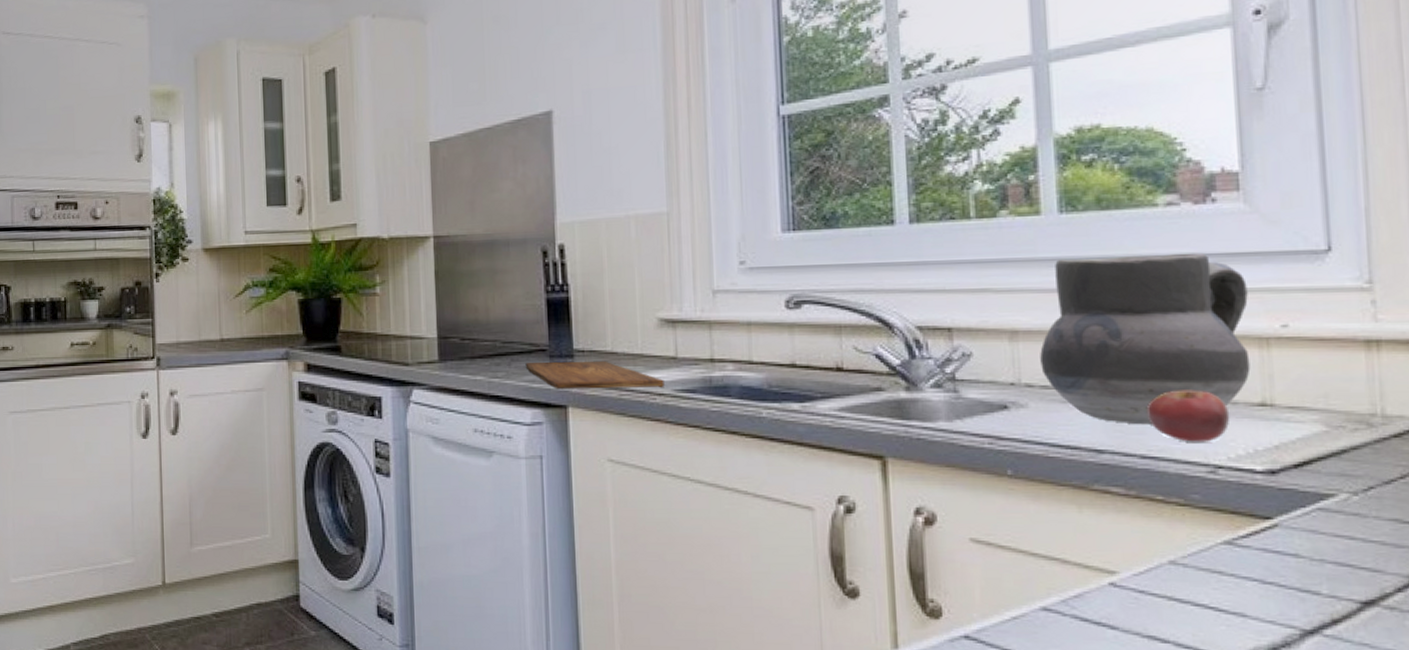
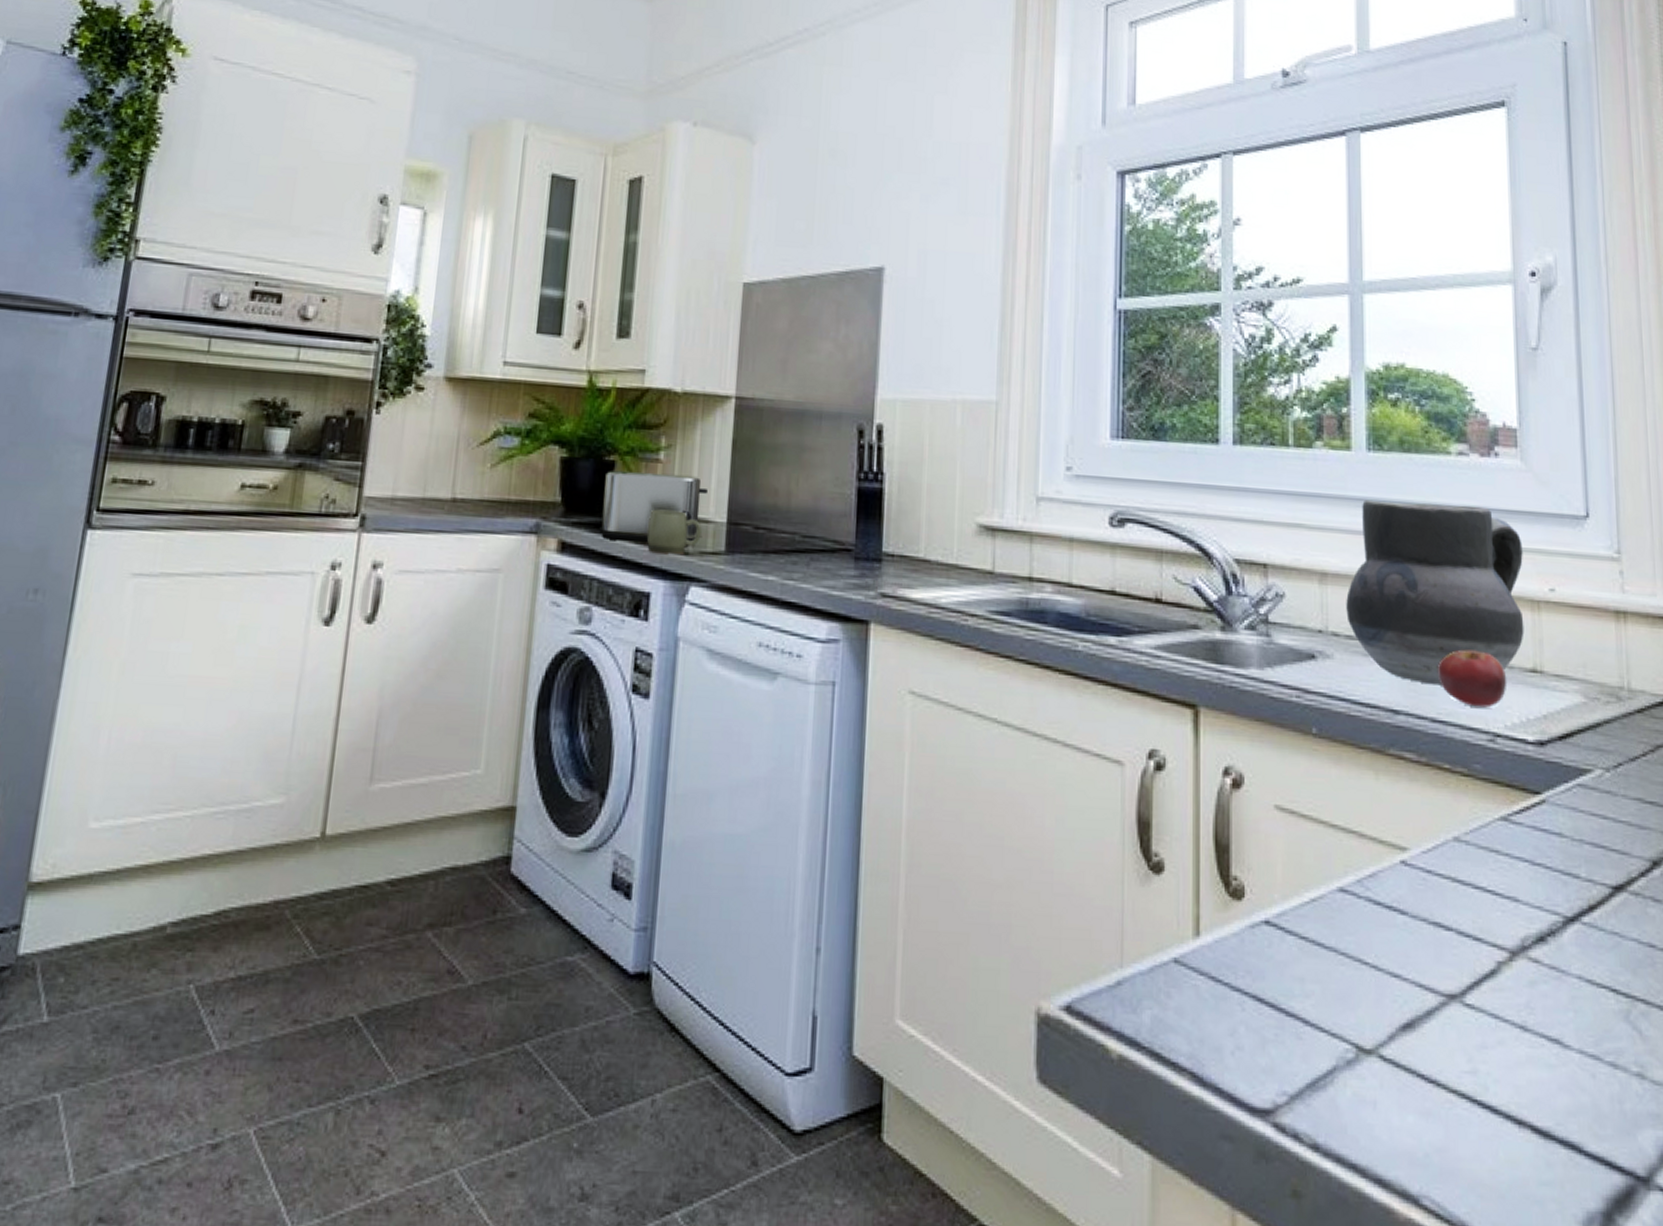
toaster: none [335,303,418,360] -> present [599,470,707,546]
mug: none [373,332,417,368] -> present [647,509,702,556]
cutting board: present [525,360,665,390] -> none [826,564,978,607]

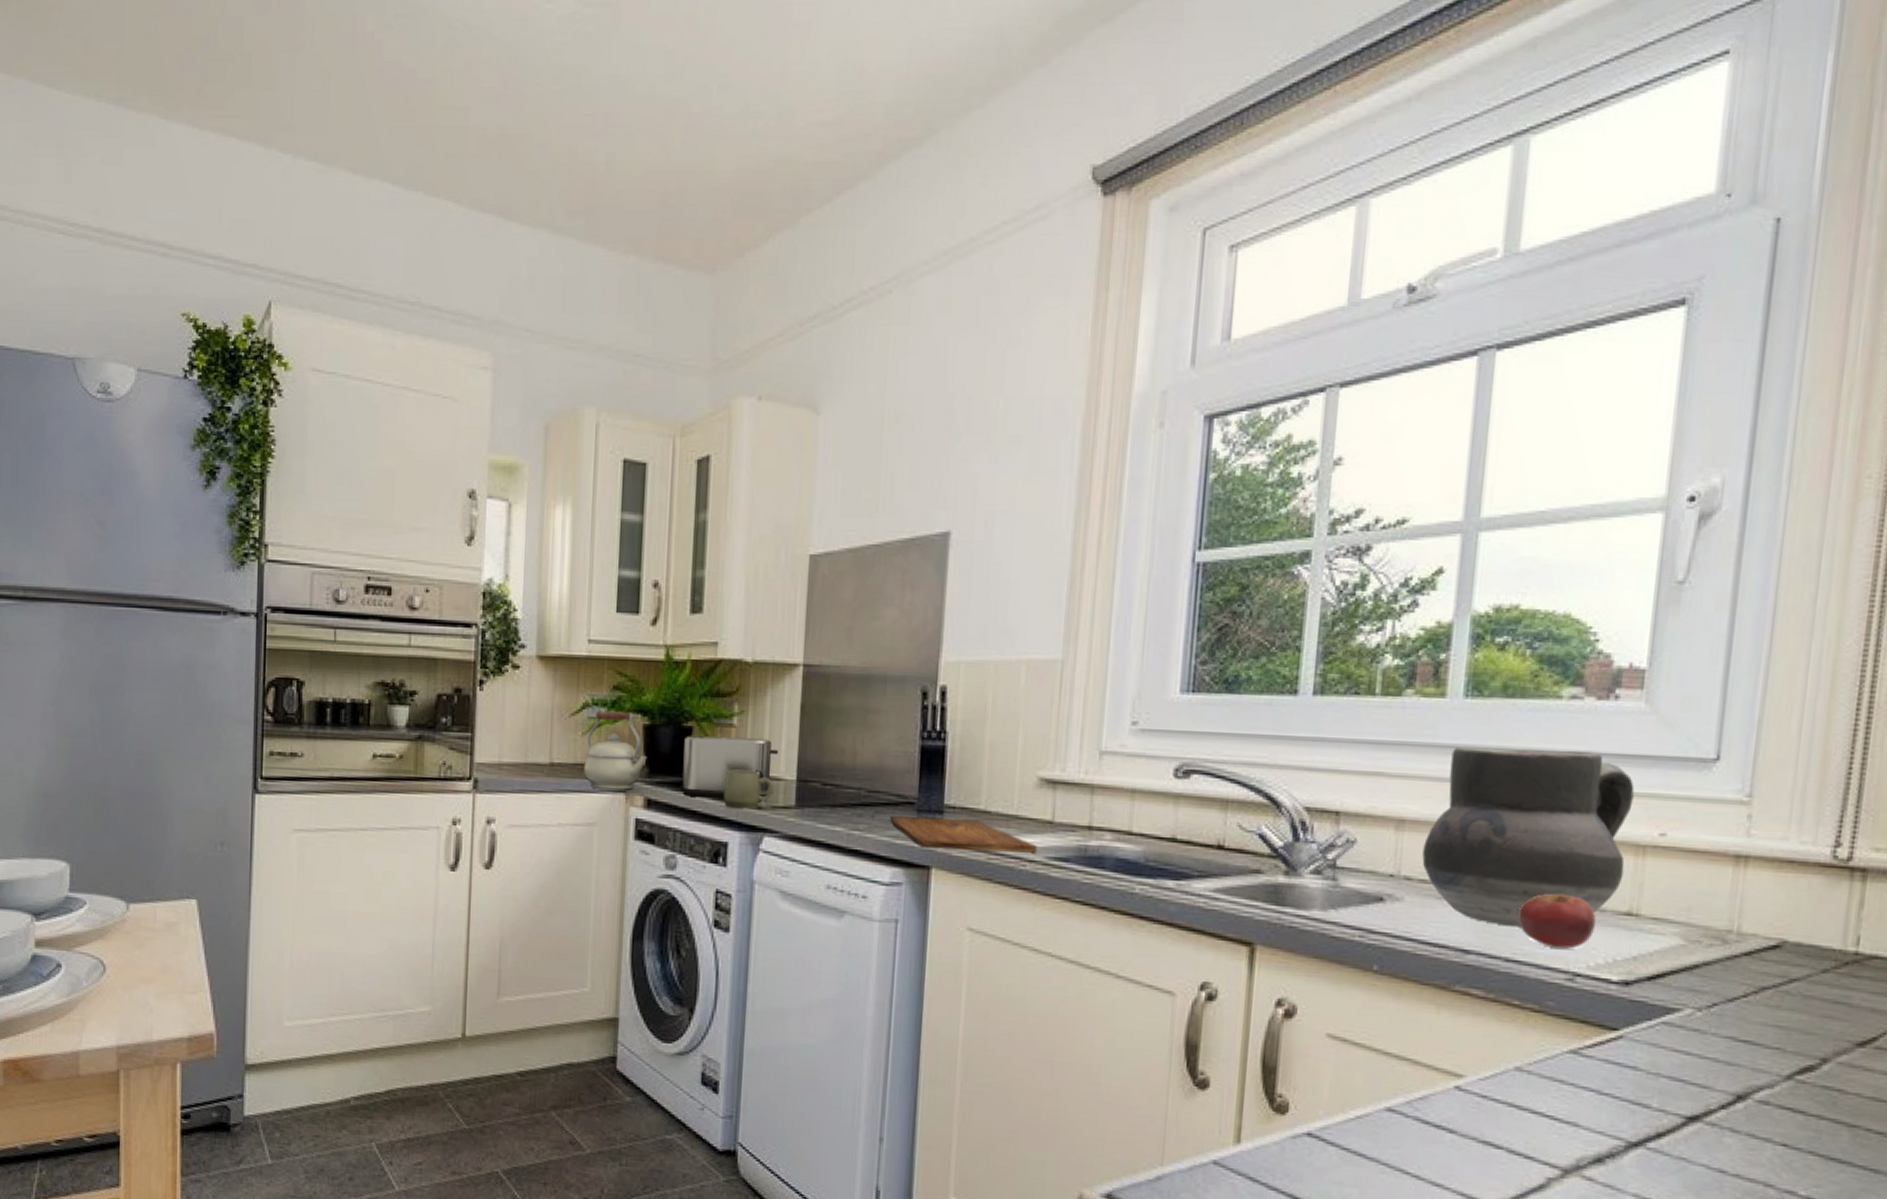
kettle: none [490,440,563,532] -> present [584,710,647,791]
cutting board: none [826,564,978,607] -> present [890,816,1037,853]

